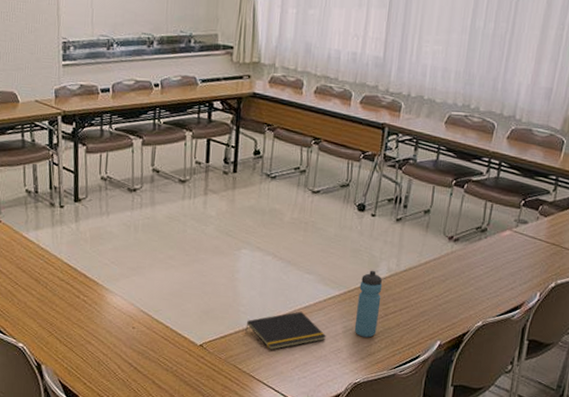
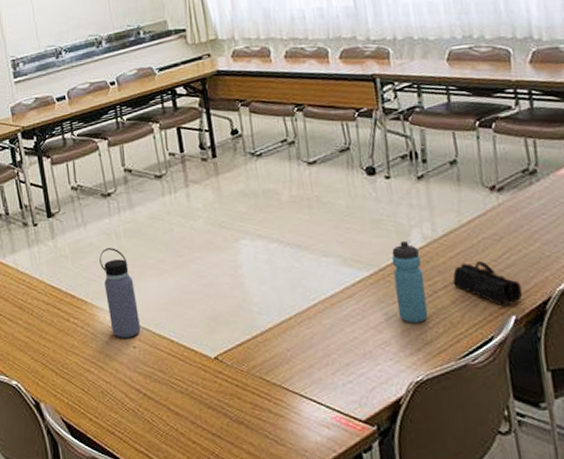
water bottle: none [116,238,143,319] -> present [99,248,141,338]
notepad: present [245,311,327,350] -> none [264,301,367,354]
pencil case: none [401,295,451,333] -> present [453,261,523,305]

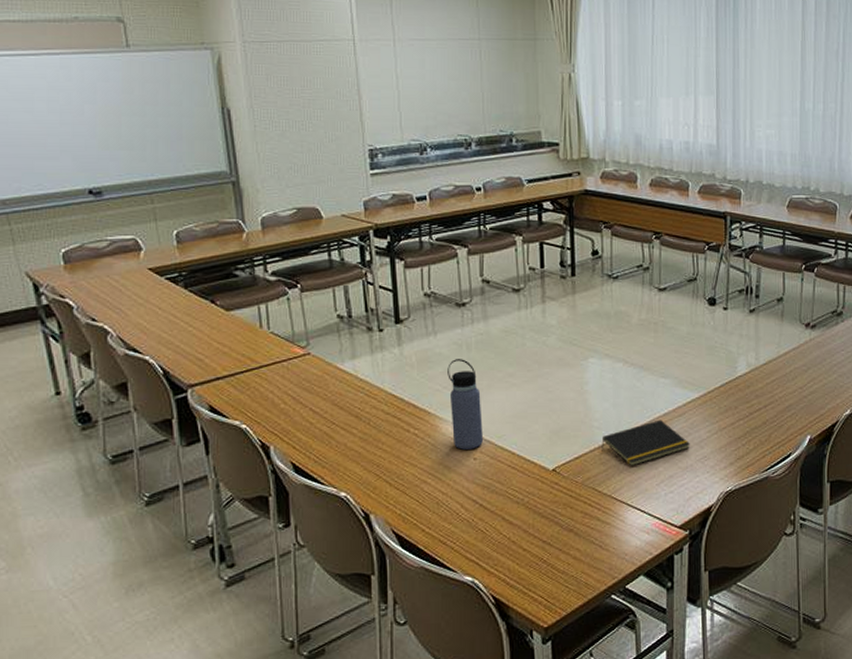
notepad: none [264,301,367,354] -> present [601,419,691,466]
water bottle: present [391,240,428,323] -> none [719,367,744,440]
pencil case: present [453,261,523,305] -> none [766,388,818,426]

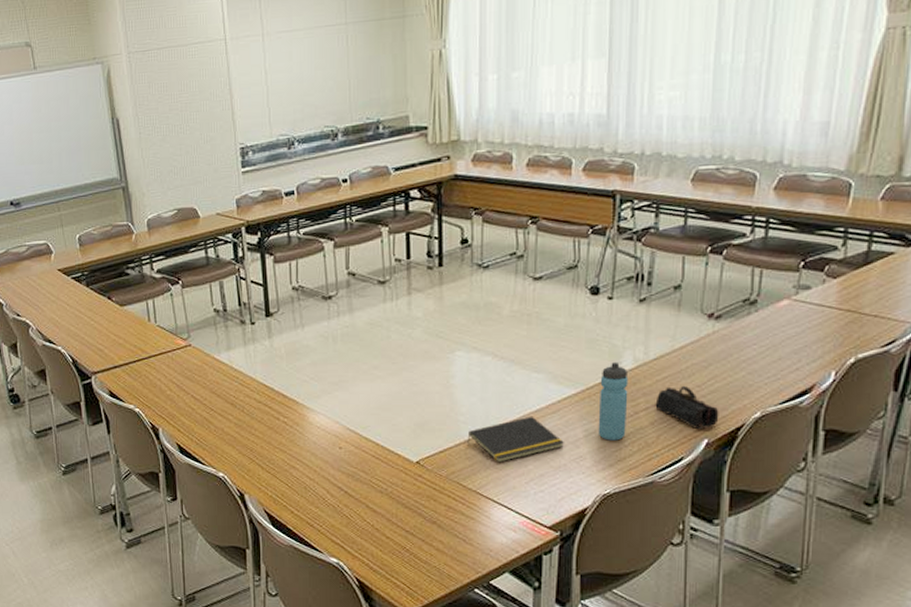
water bottle: present [447,359,483,450] -> none [314,351,348,439]
water bottle: none [719,367,744,440] -> present [598,362,629,441]
pencil case: none [766,388,818,426] -> present [655,386,719,429]

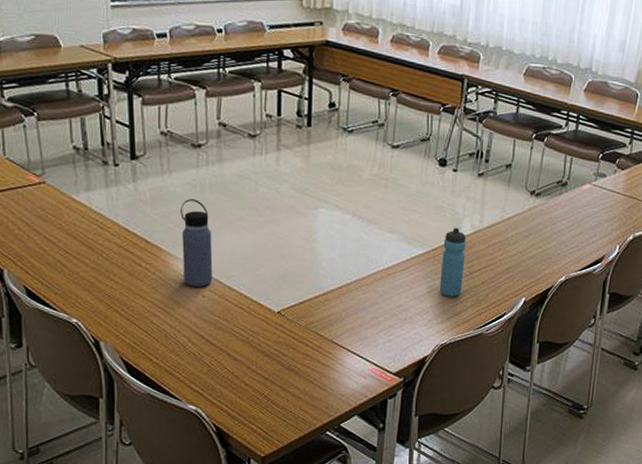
water bottle: none [314,351,348,439] -> present [180,199,213,287]
notepad: present [467,416,565,463] -> none [326,272,412,314]
pencil case: present [655,386,719,429] -> none [486,252,535,289]

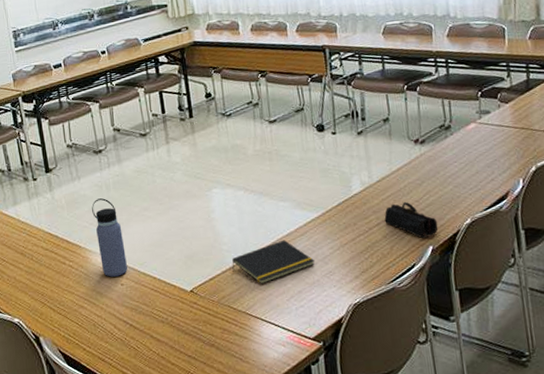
notepad: none [326,272,412,314] -> present [232,239,316,284]
water bottle: present [439,227,466,297] -> none [336,186,365,255]
pencil case: none [486,252,535,289] -> present [384,202,438,238]

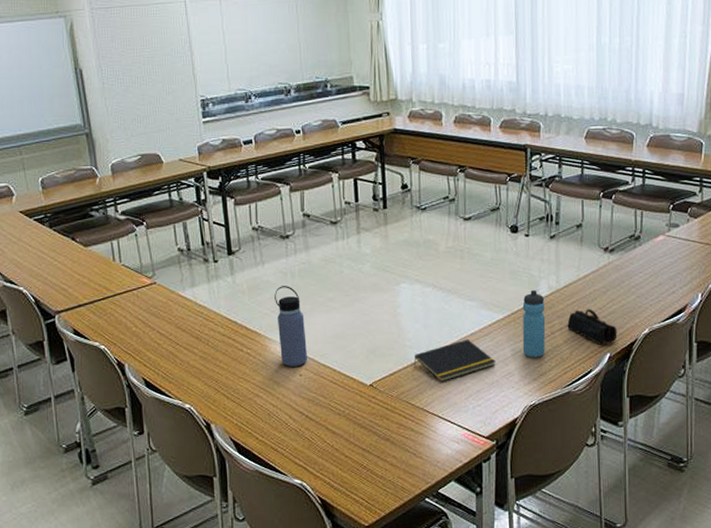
water bottle: none [336,186,365,255] -> present [522,289,546,358]

